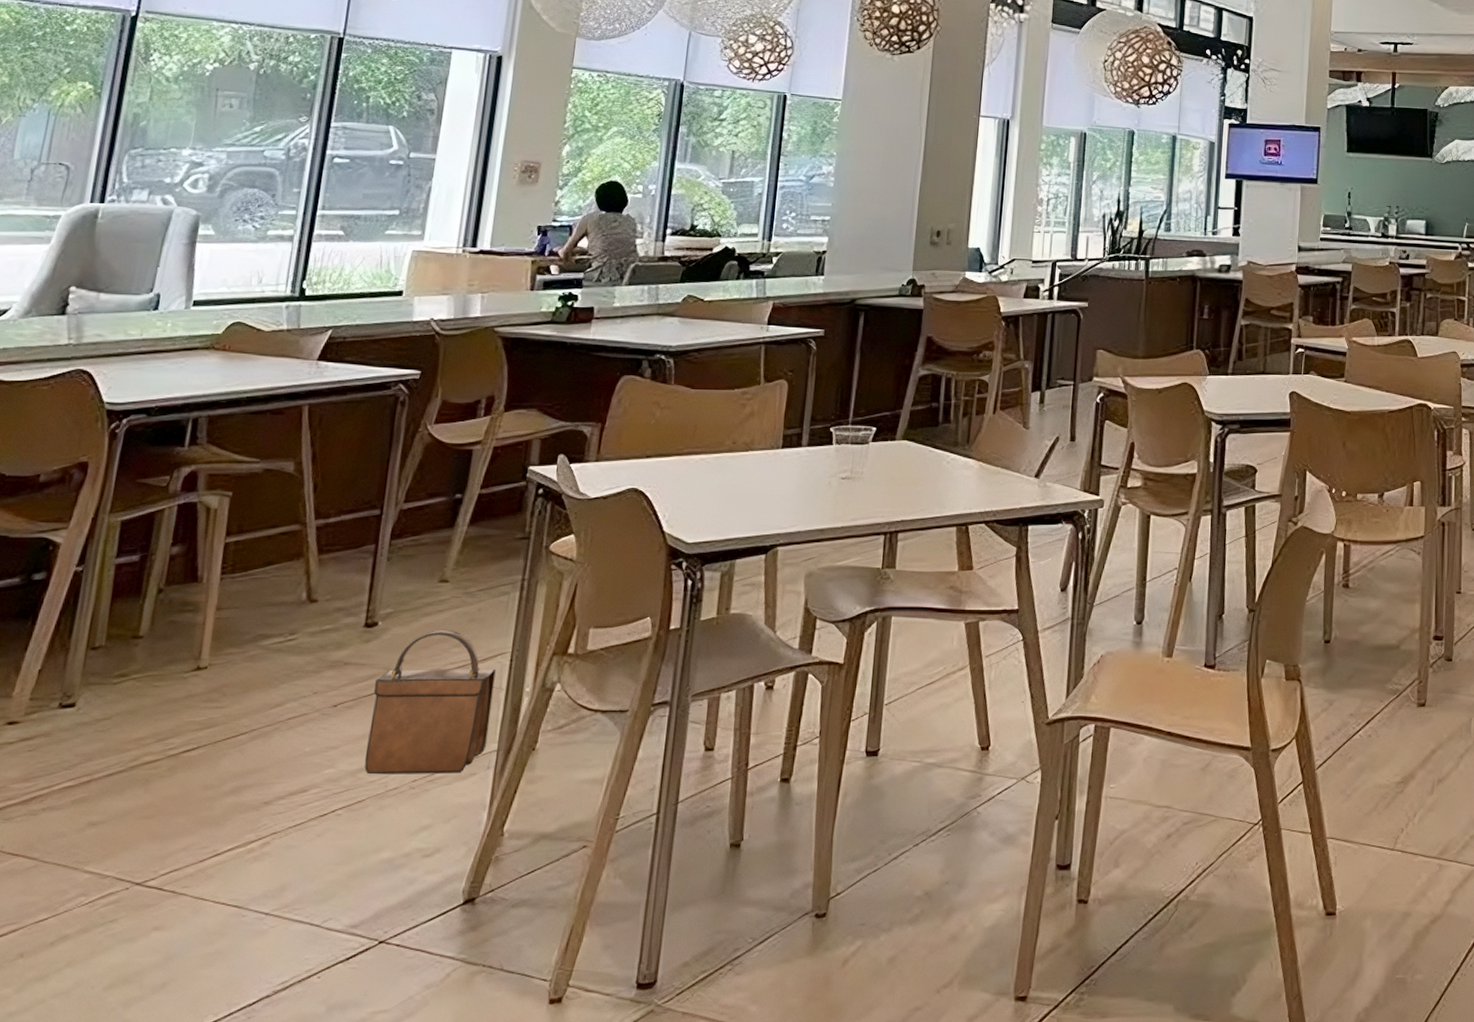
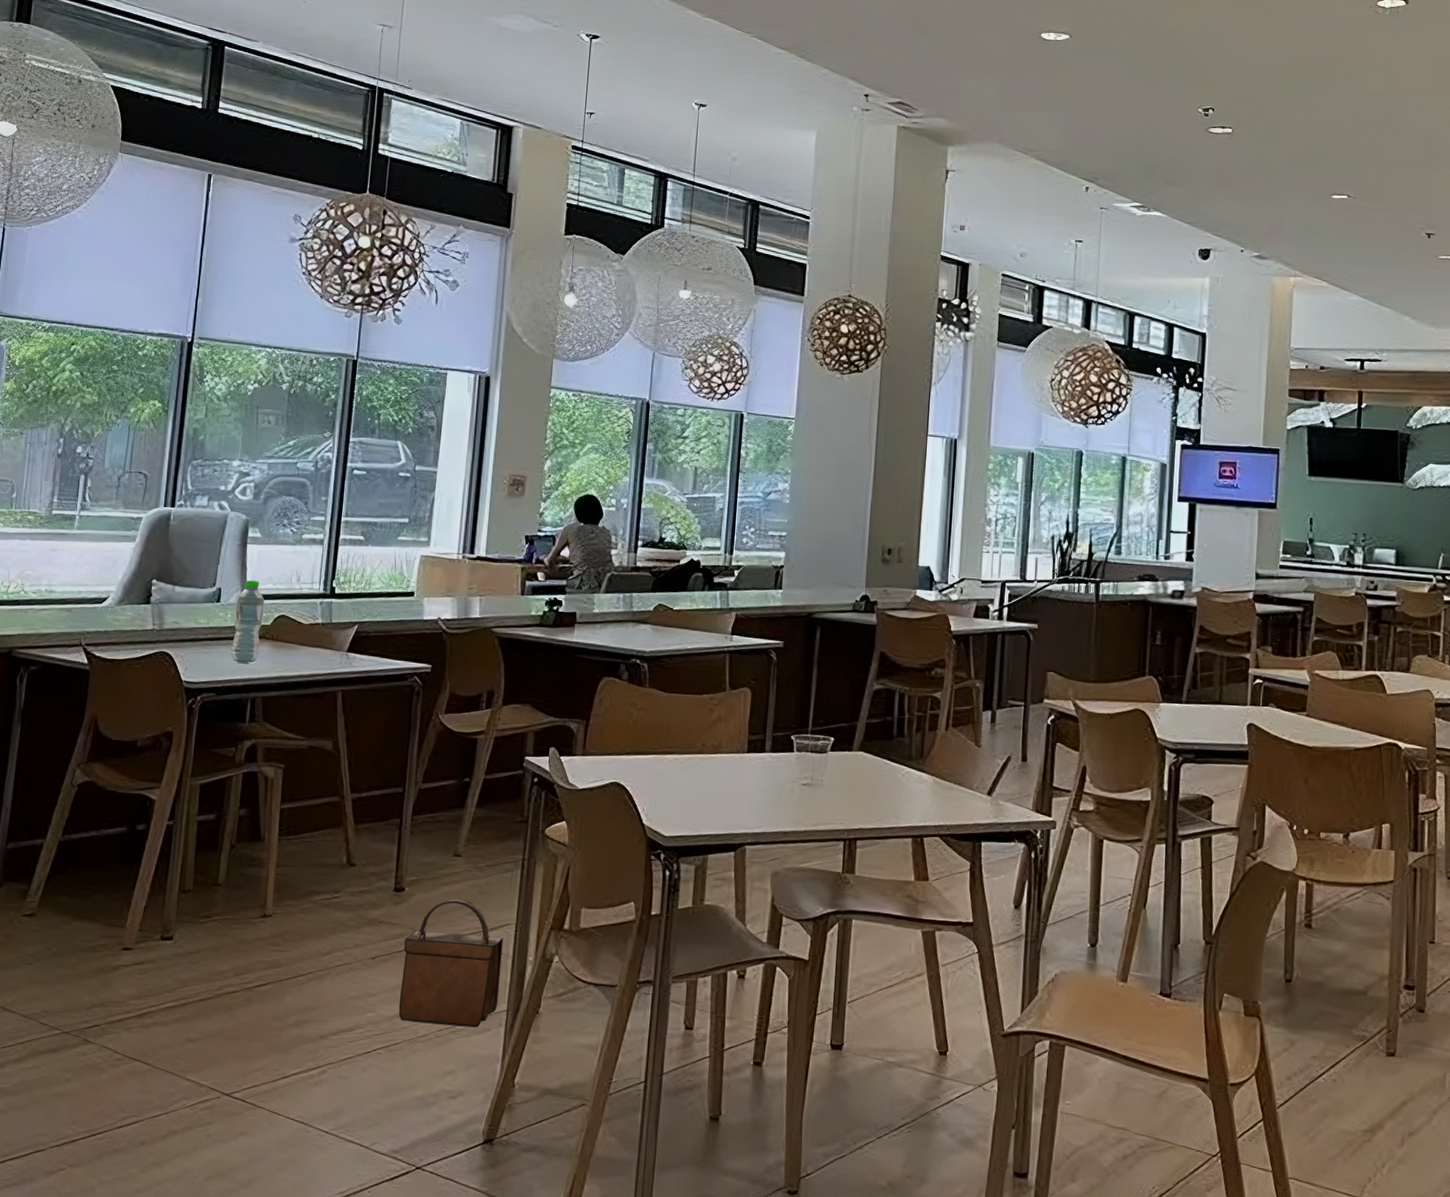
water bottle: none [169,284,216,378] -> present [231,580,264,663]

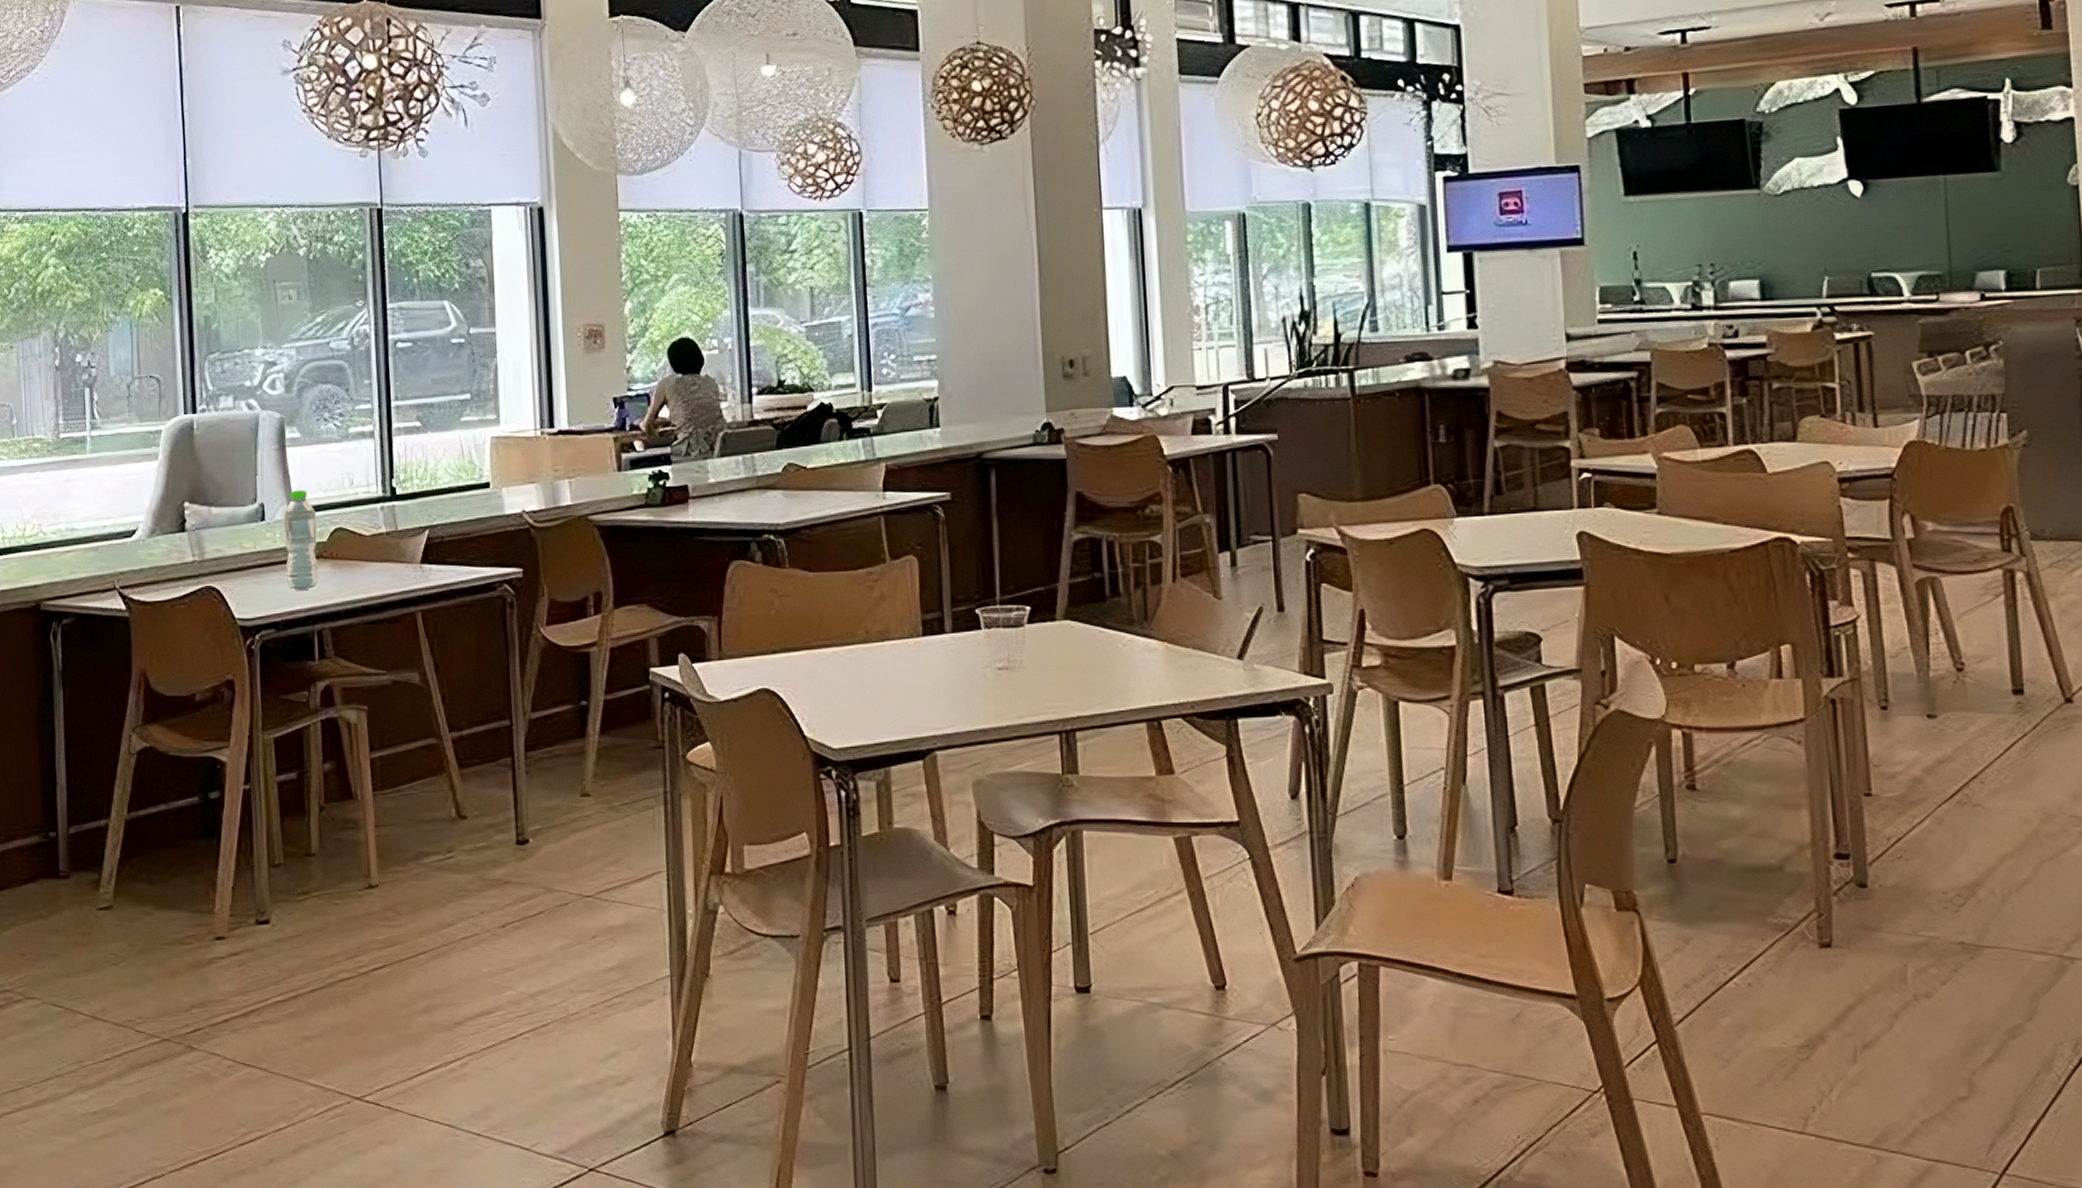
handbag: present [398,898,503,1028] -> none [537,846,659,999]

